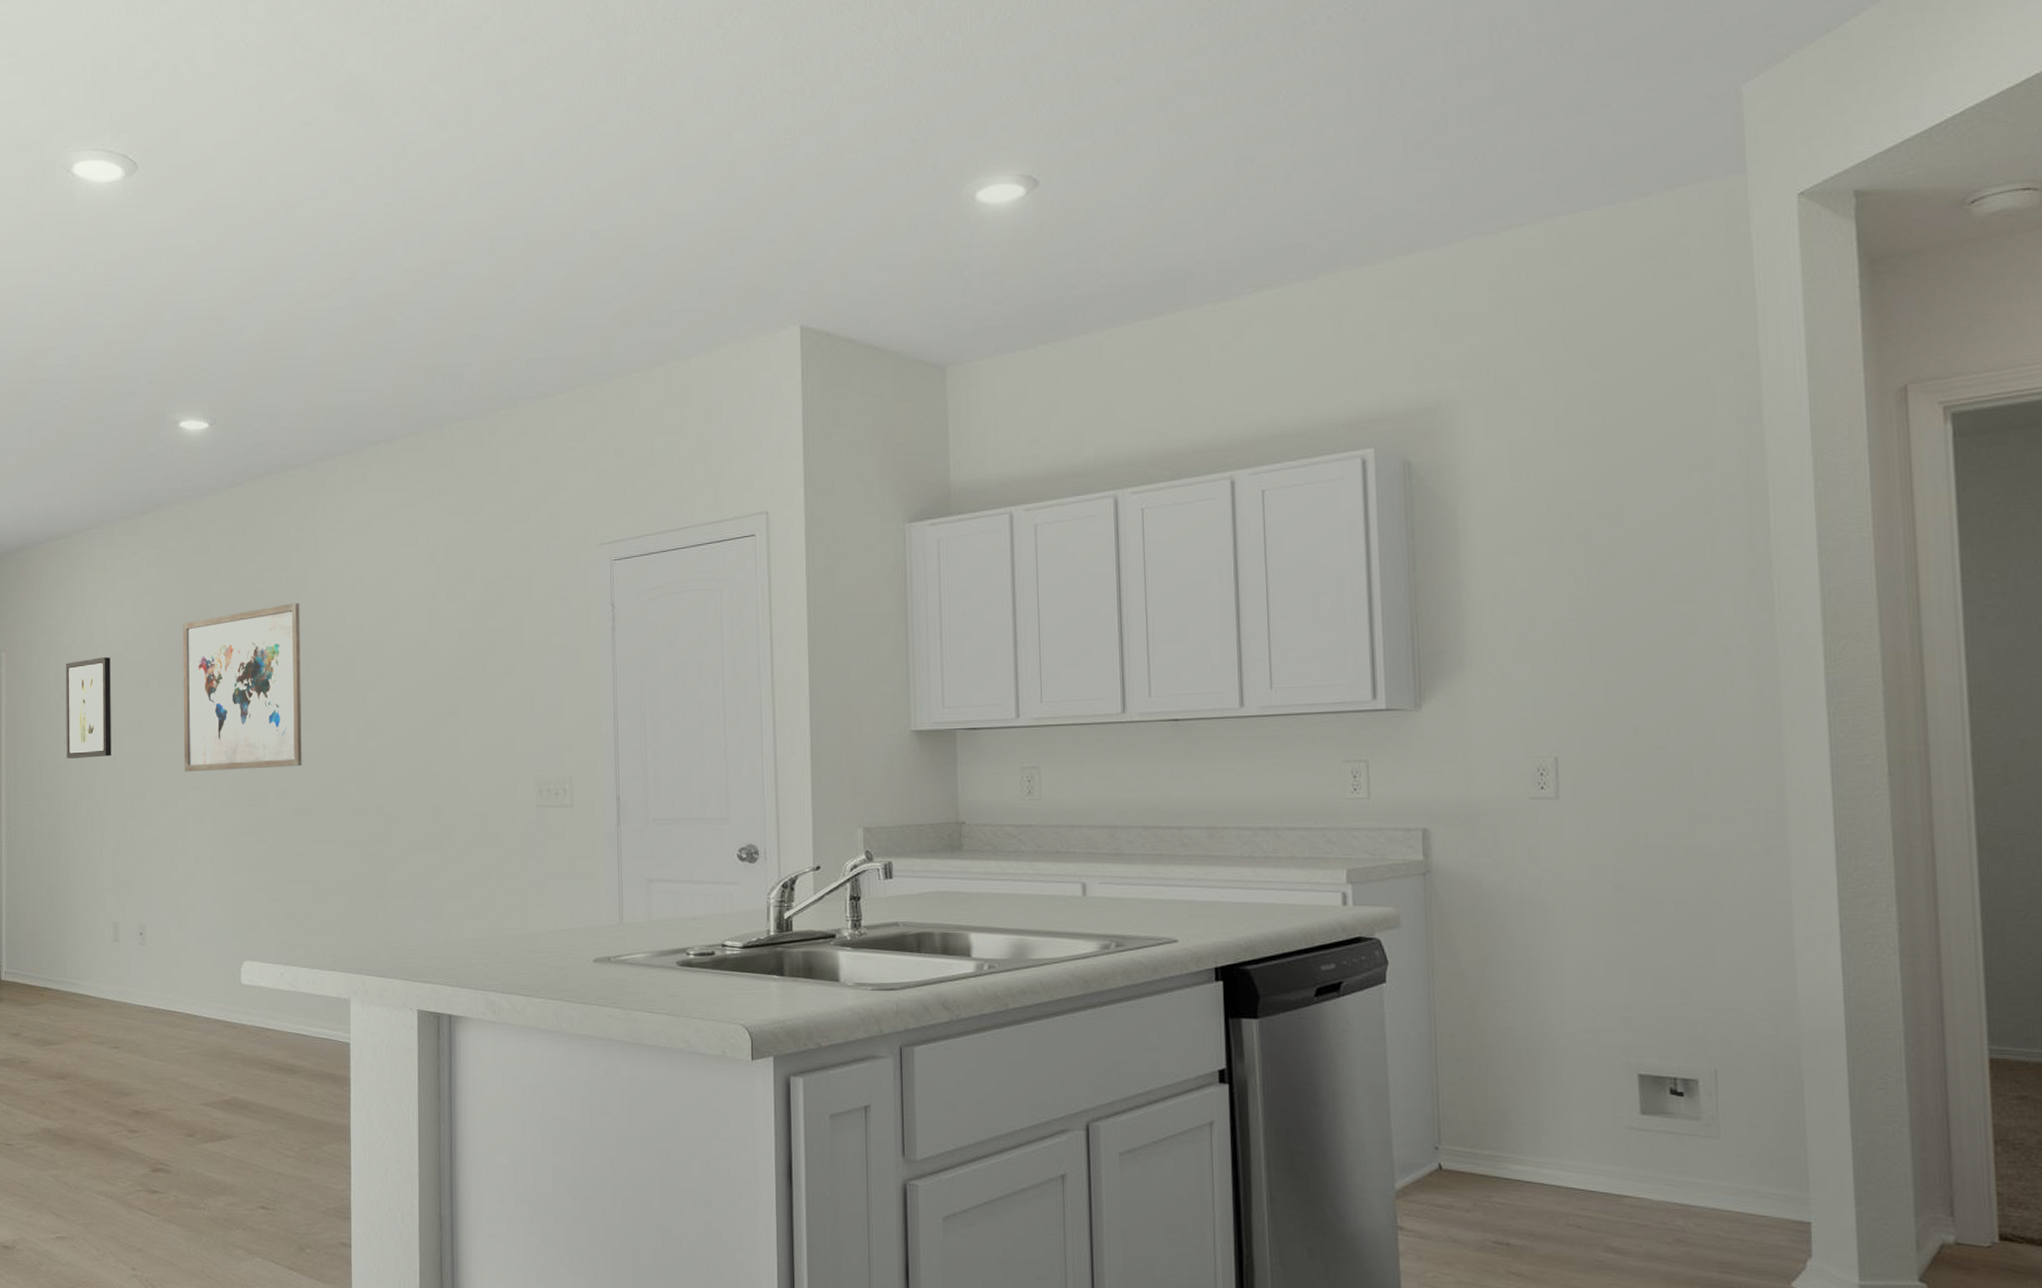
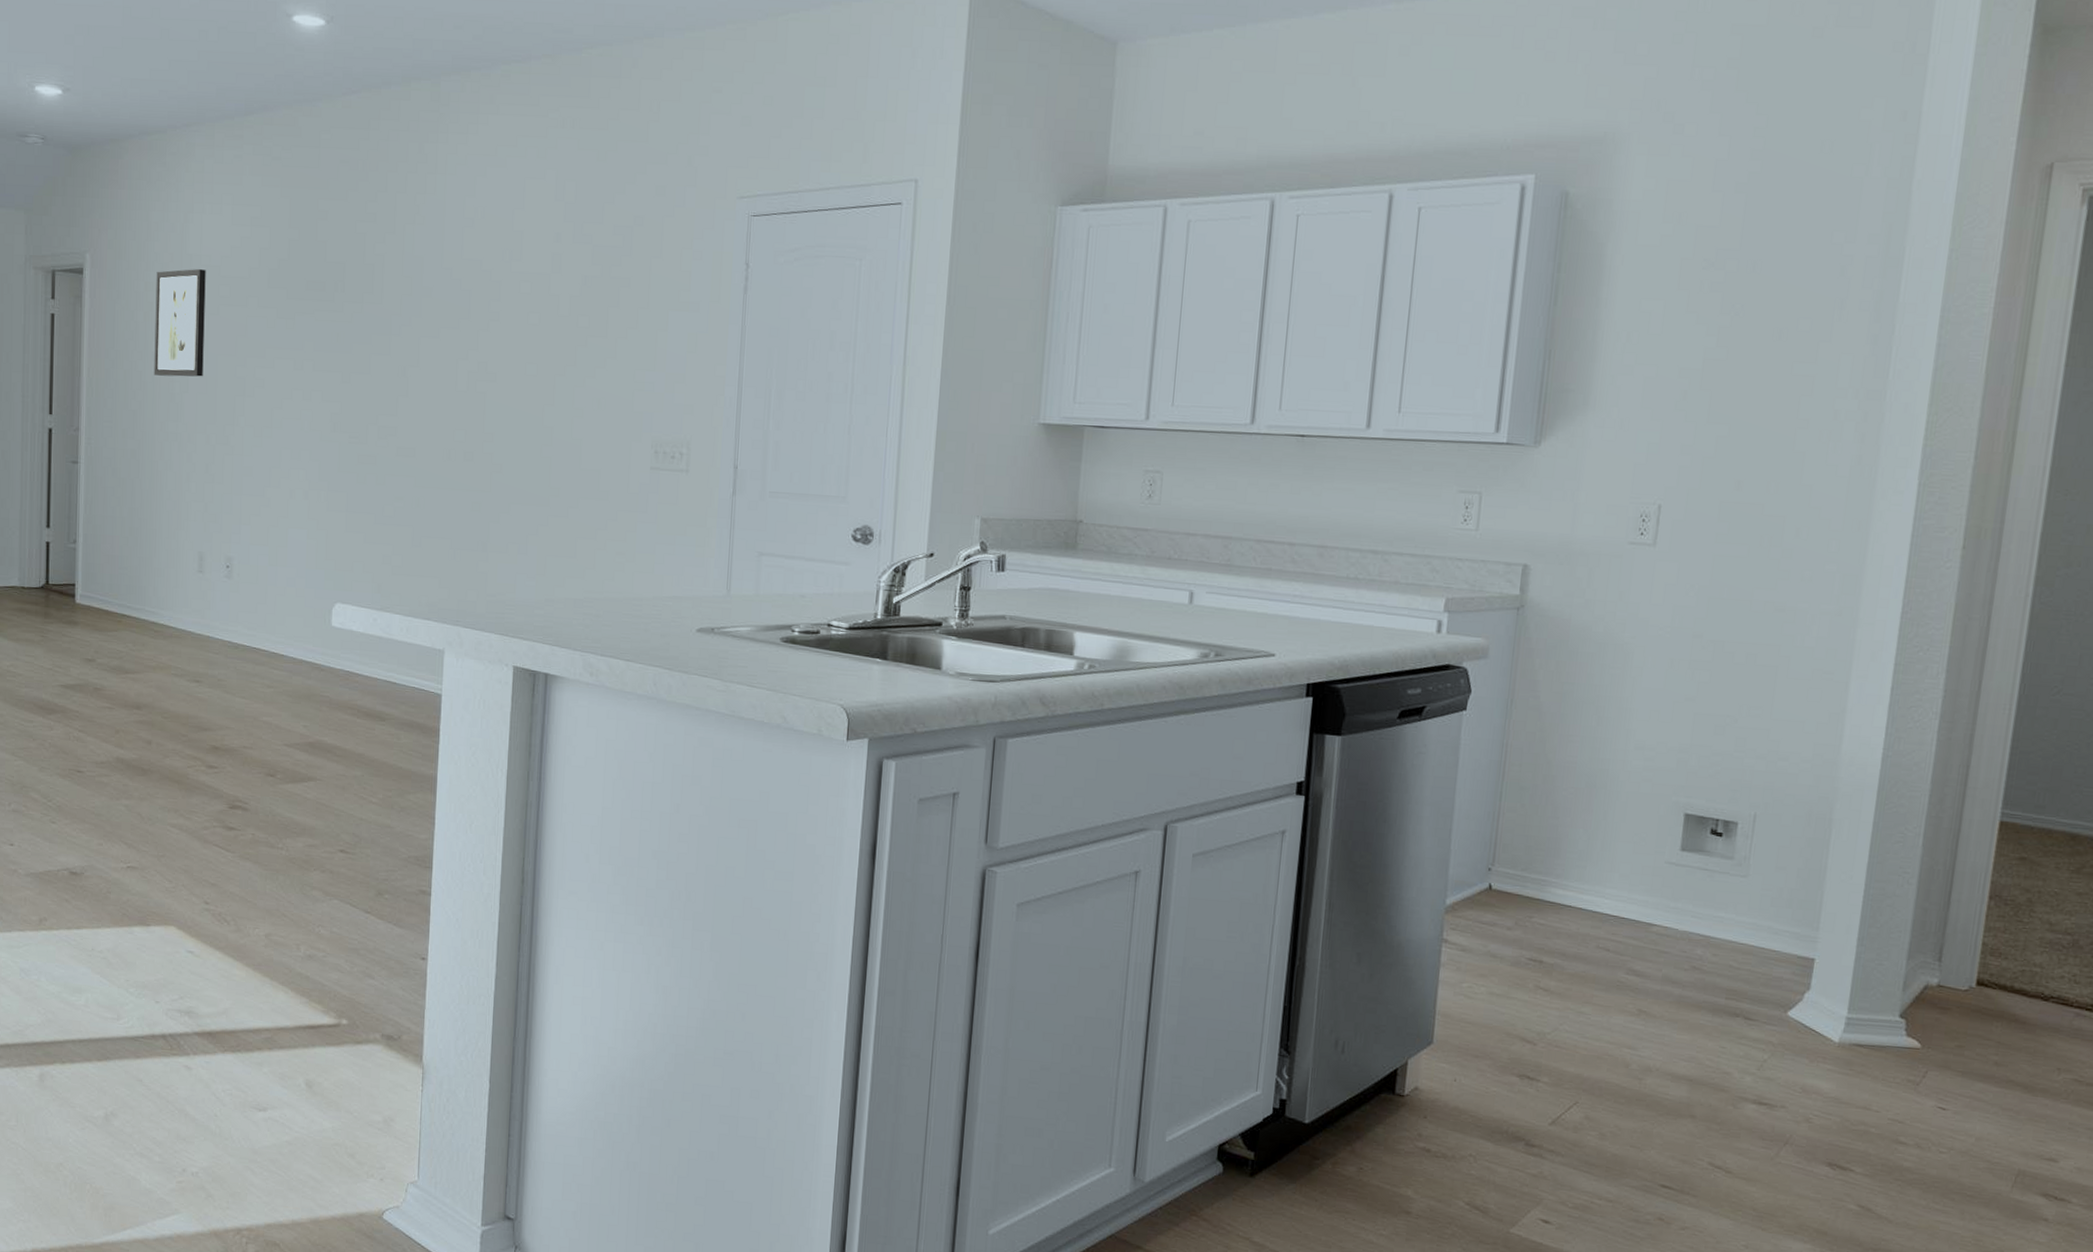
wall art: present [182,602,302,772] -> none [281,229,415,405]

